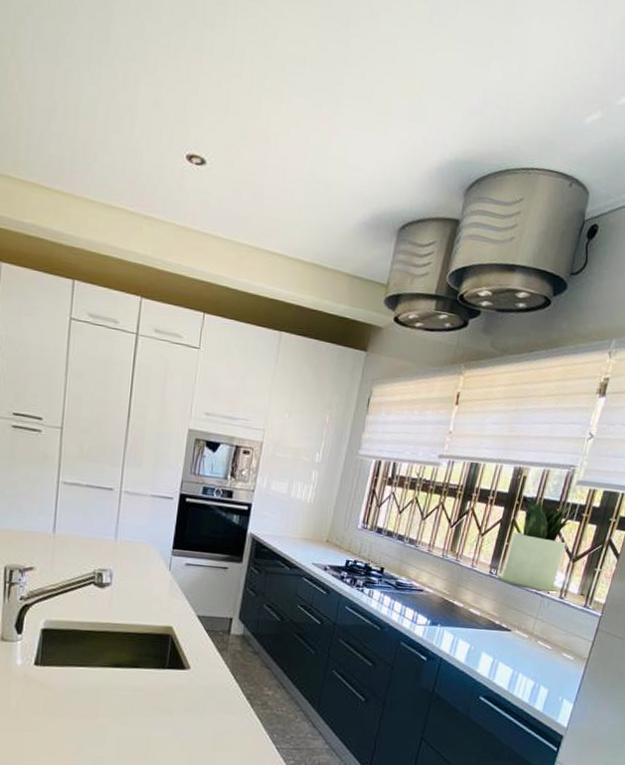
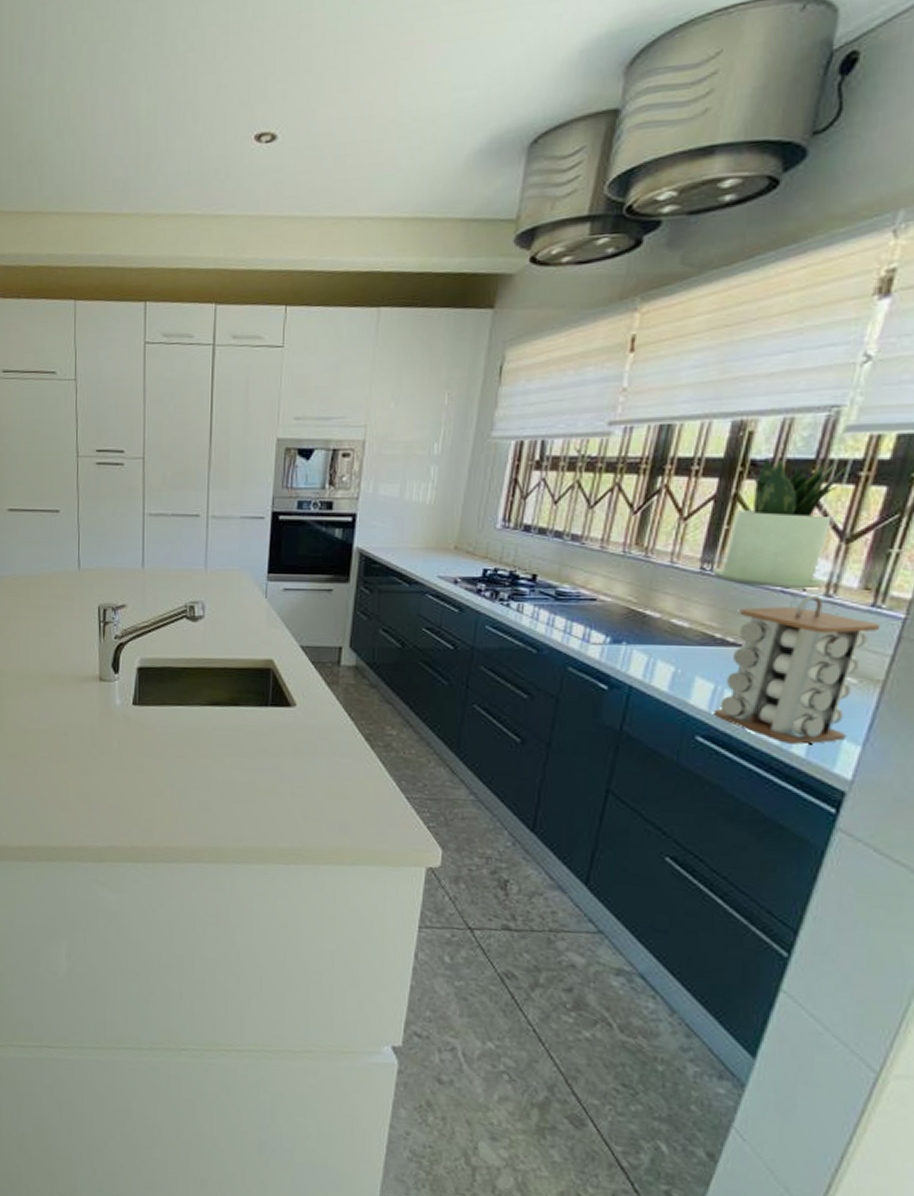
spice rack: none [491,596,588,703] -> present [714,594,881,745]

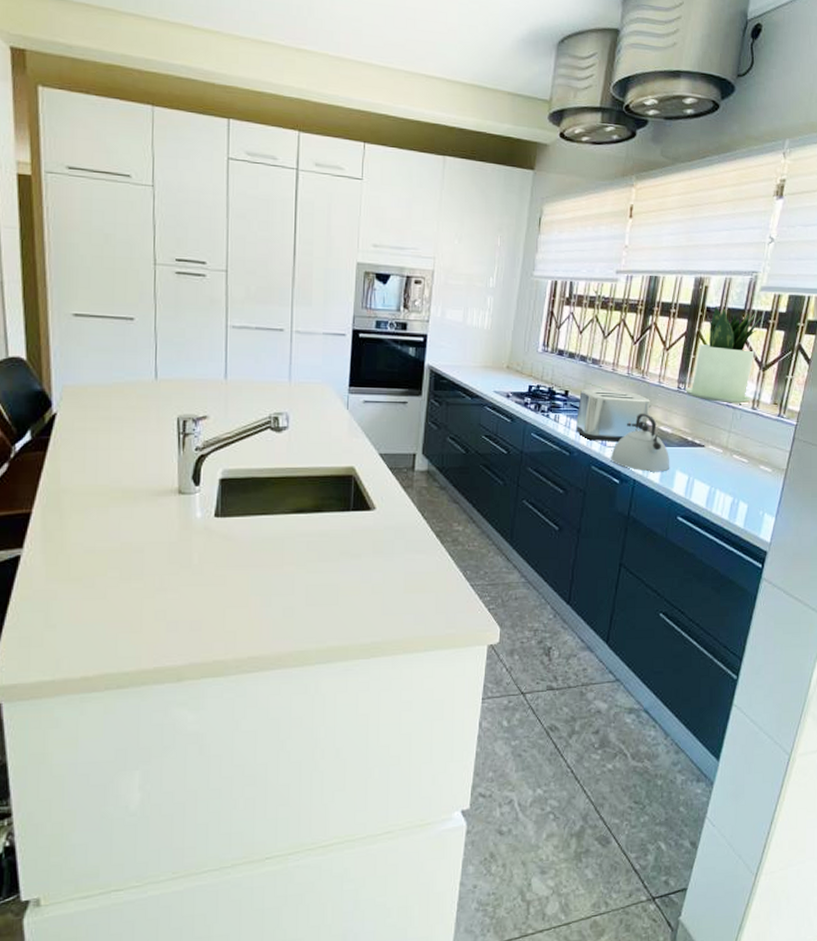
toaster: none [547,573,658,637] -> present [576,389,651,441]
kettle: none [594,601,686,678] -> present [610,413,670,472]
spice rack: present [714,594,881,745] -> none [688,408,784,518]

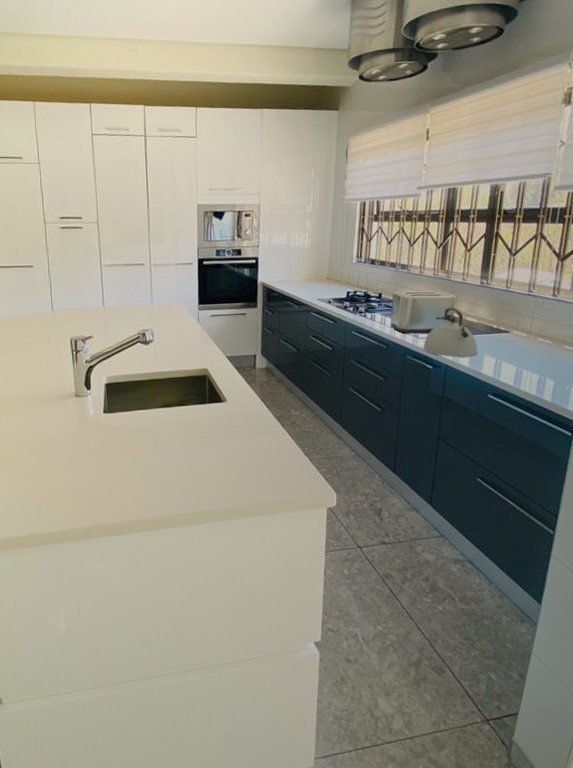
planter: present [685,307,762,404] -> none [488,208,557,293]

